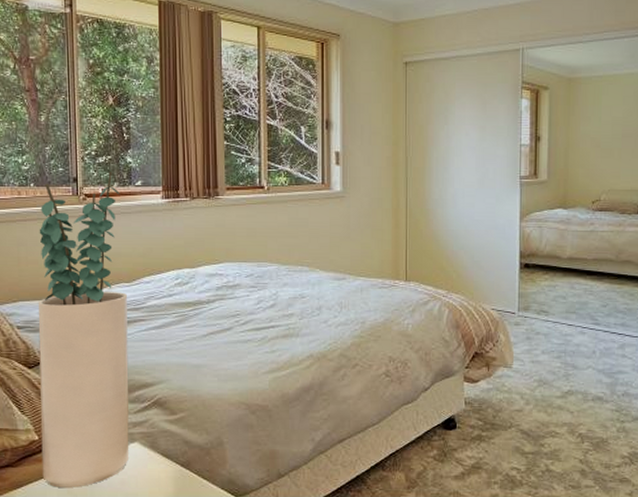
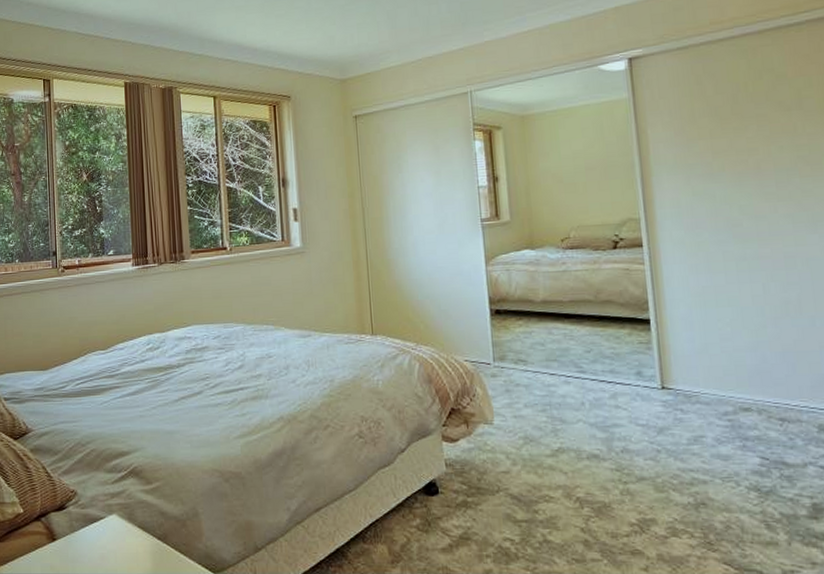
vase: present [38,172,130,487] -> none [22,244,108,563]

